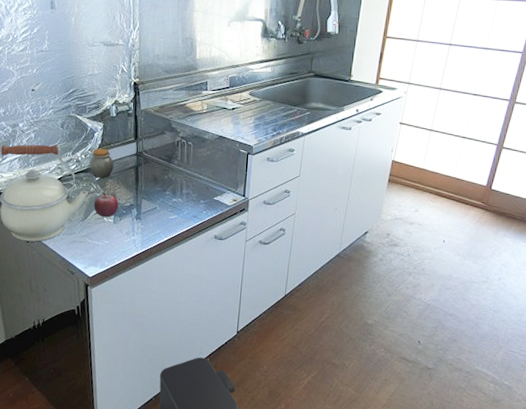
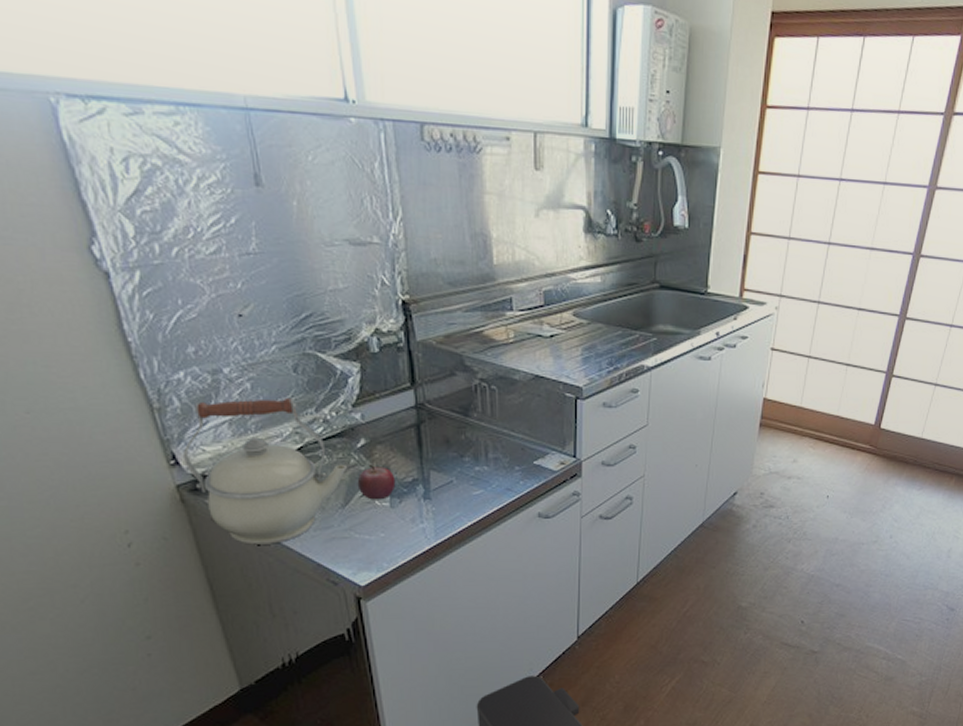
jar: present [88,148,114,179] -> none [343,400,383,445]

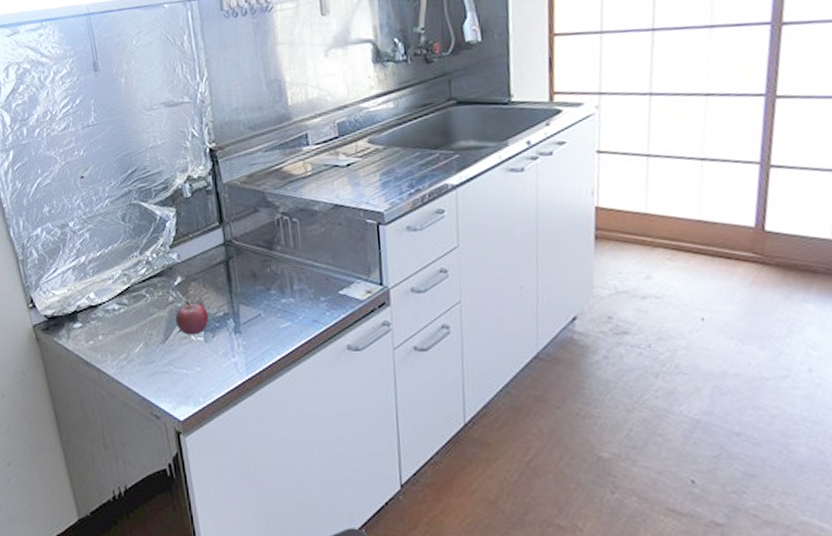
kettle: present [183,397,347,545] -> none [39,243,166,379]

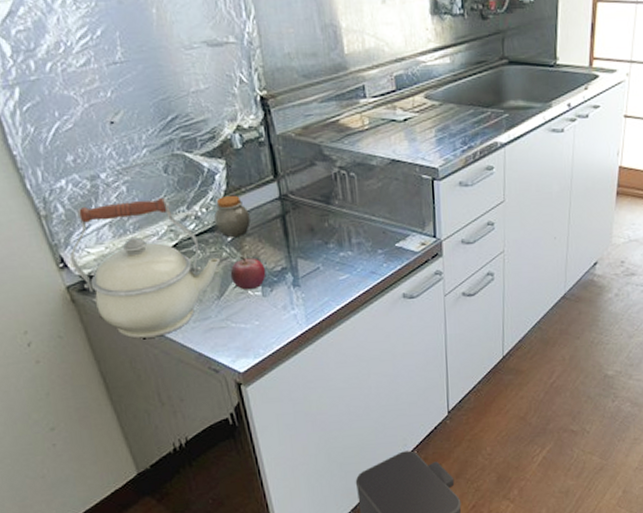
kettle: none [39,243,166,379] -> present [70,197,220,339]
jar: none [162,241,196,283] -> present [213,195,251,238]

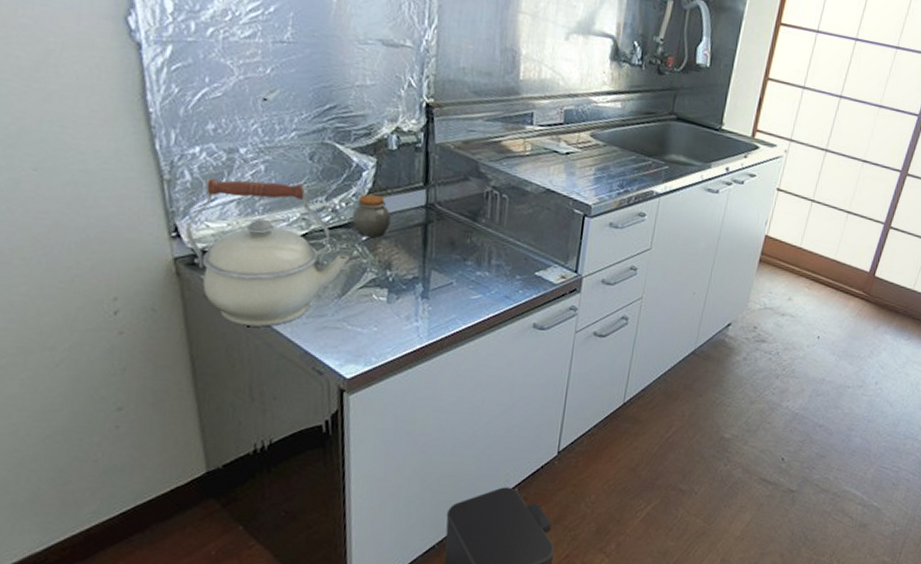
fruit: present [230,255,266,290] -> none [356,257,396,294]

